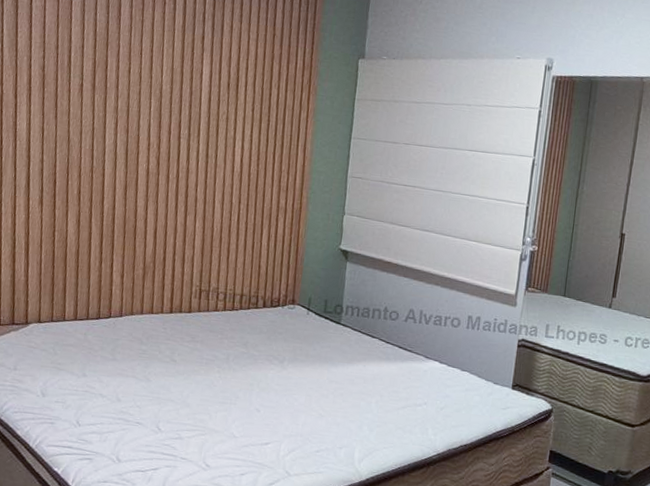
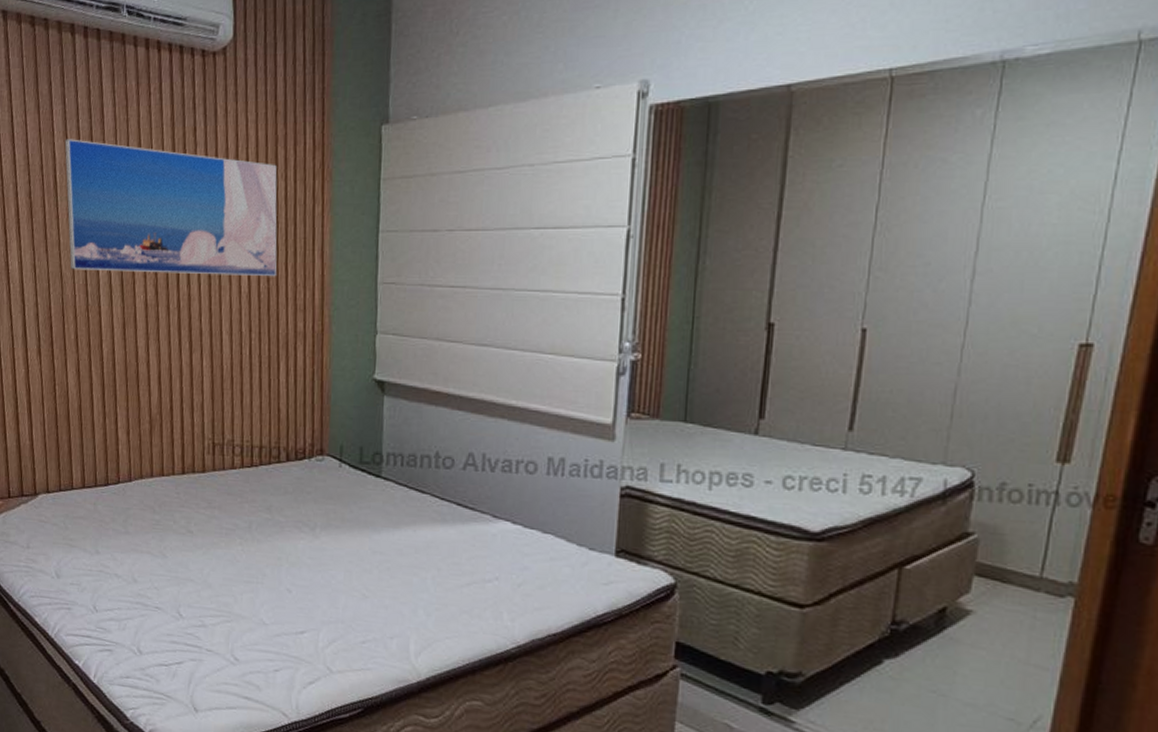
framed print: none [78,27,272,163] -> present [64,139,277,277]

